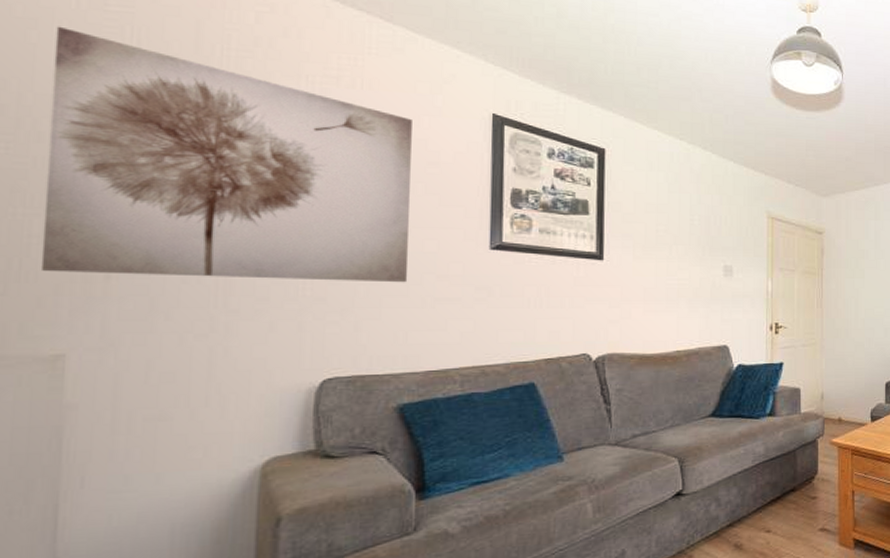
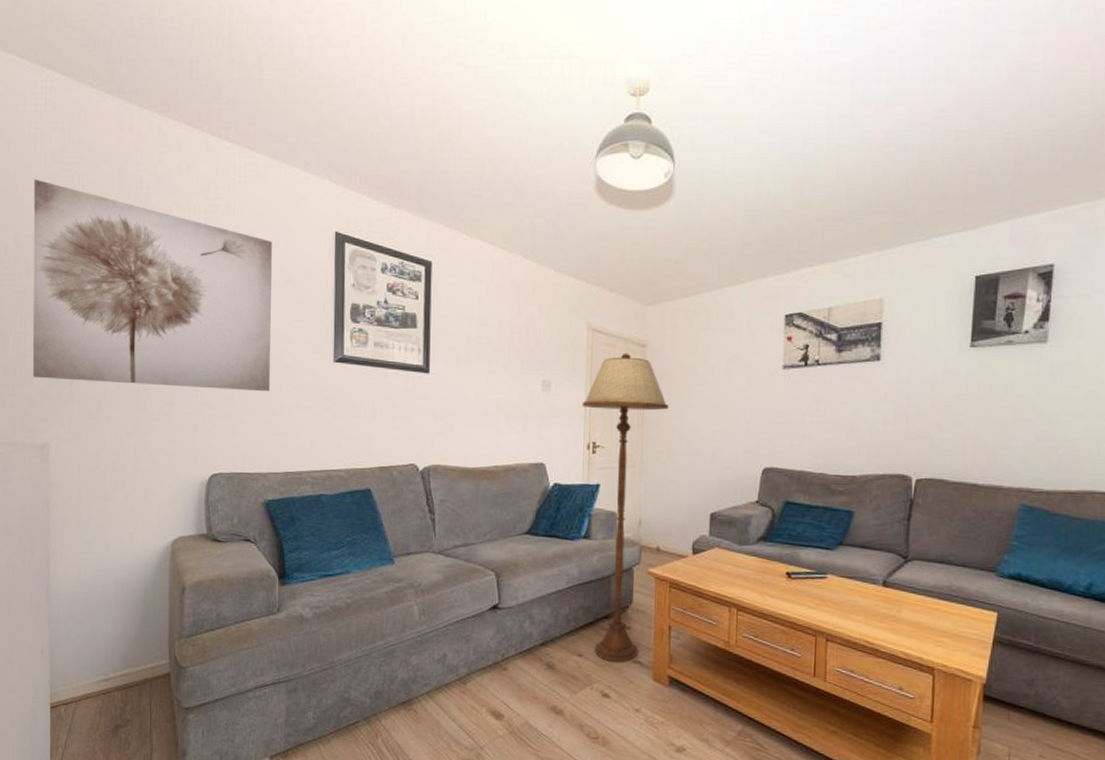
floor lamp: none [764,239,845,534] -> present [582,353,669,663]

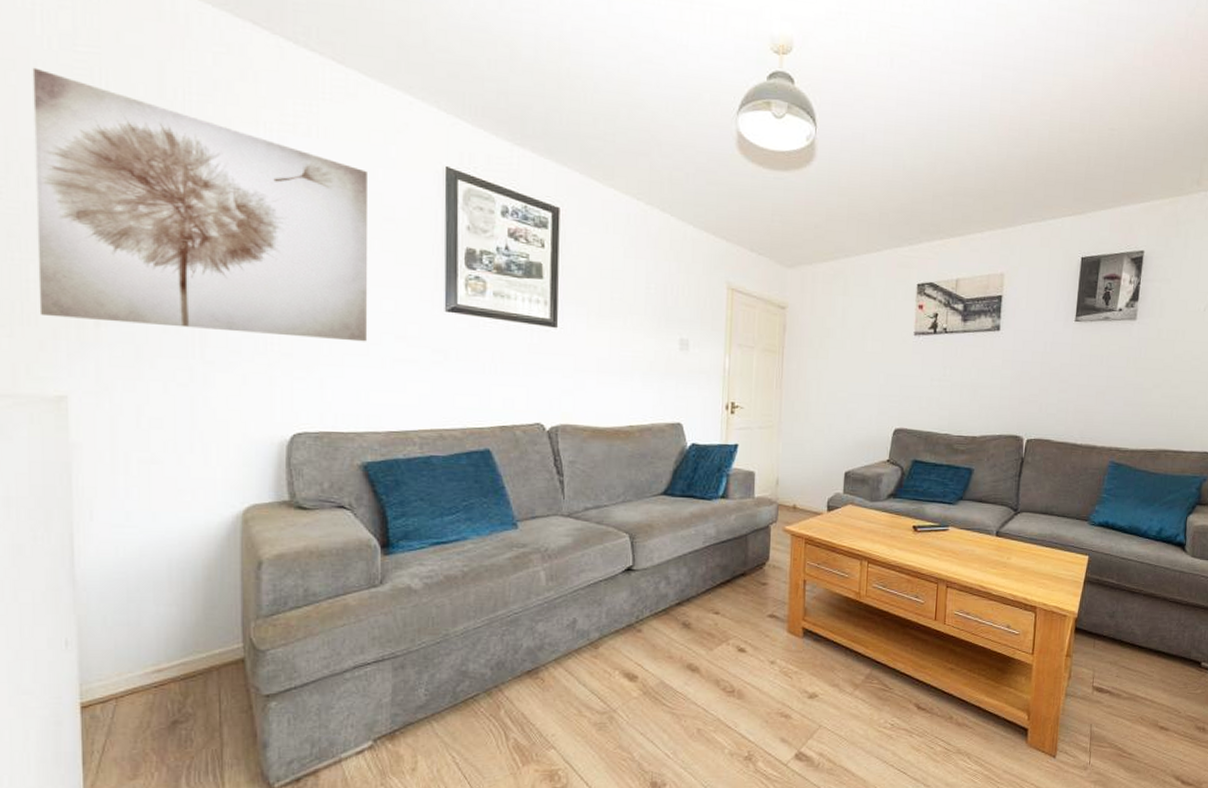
floor lamp: present [582,353,669,663] -> none [721,314,807,619]

